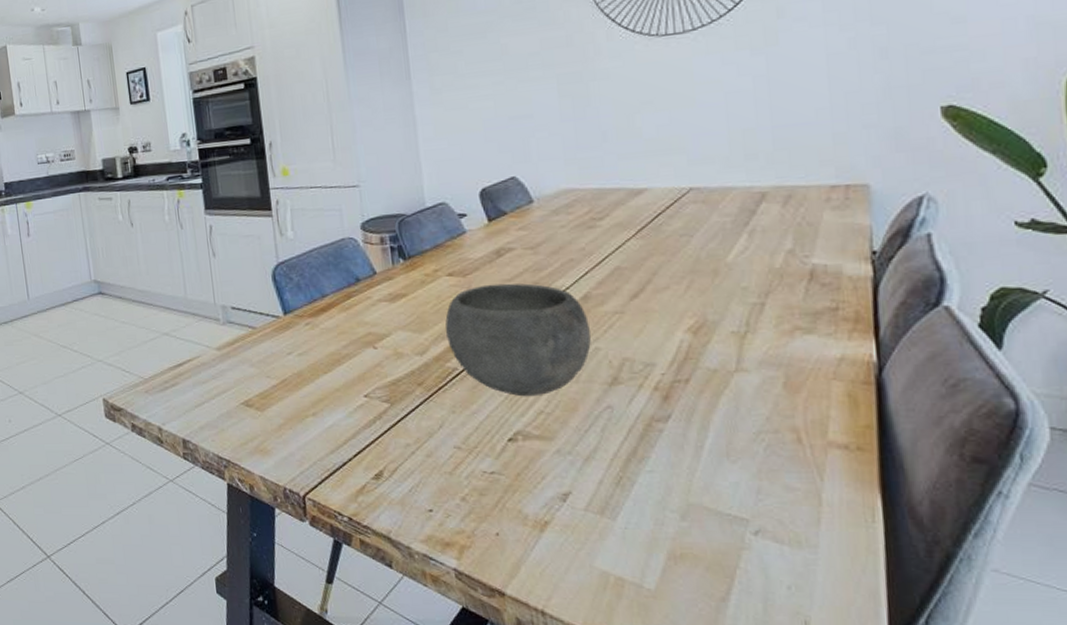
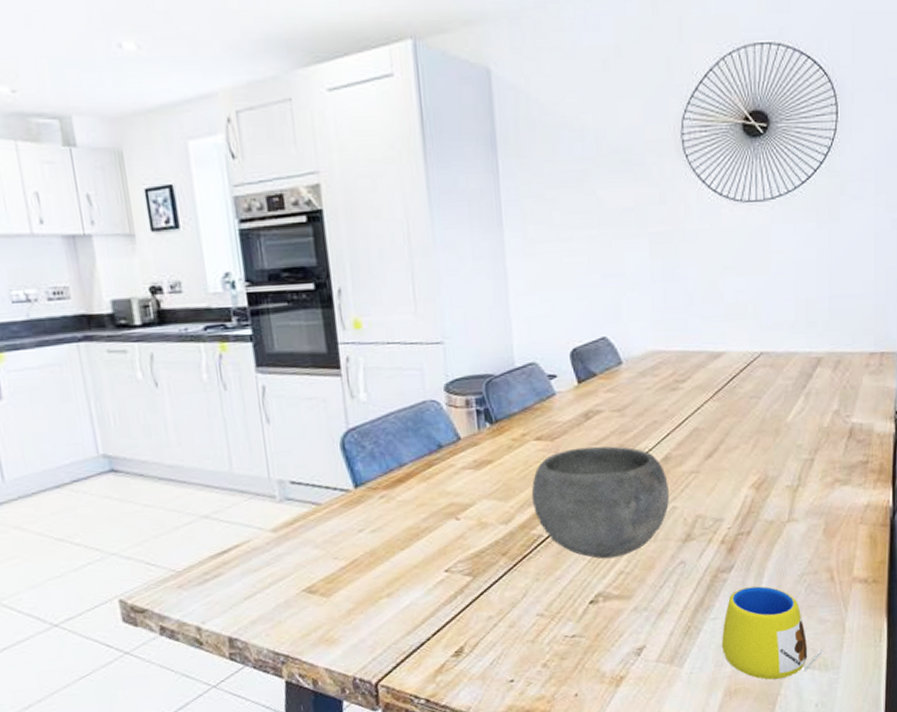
mug: none [661,439,793,550] -> present [722,586,823,680]

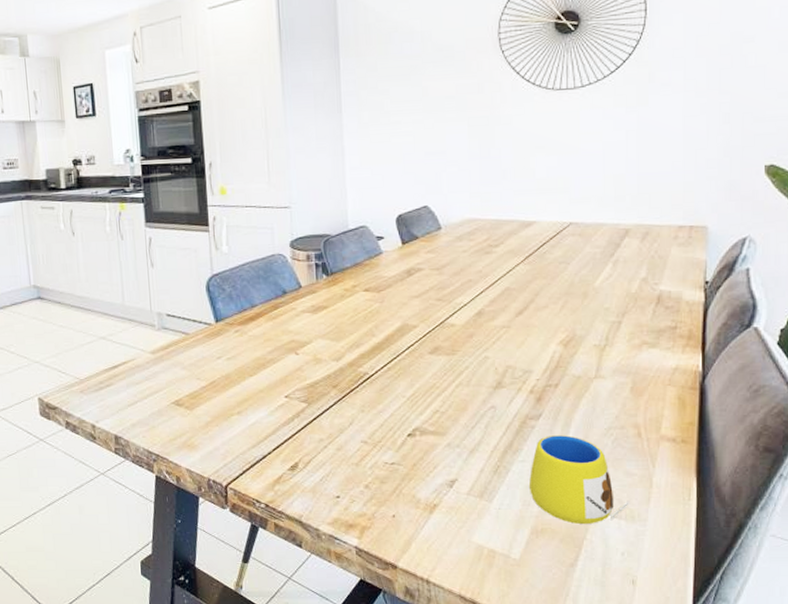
bowl: present [531,446,669,559] -> none [359,299,482,398]

